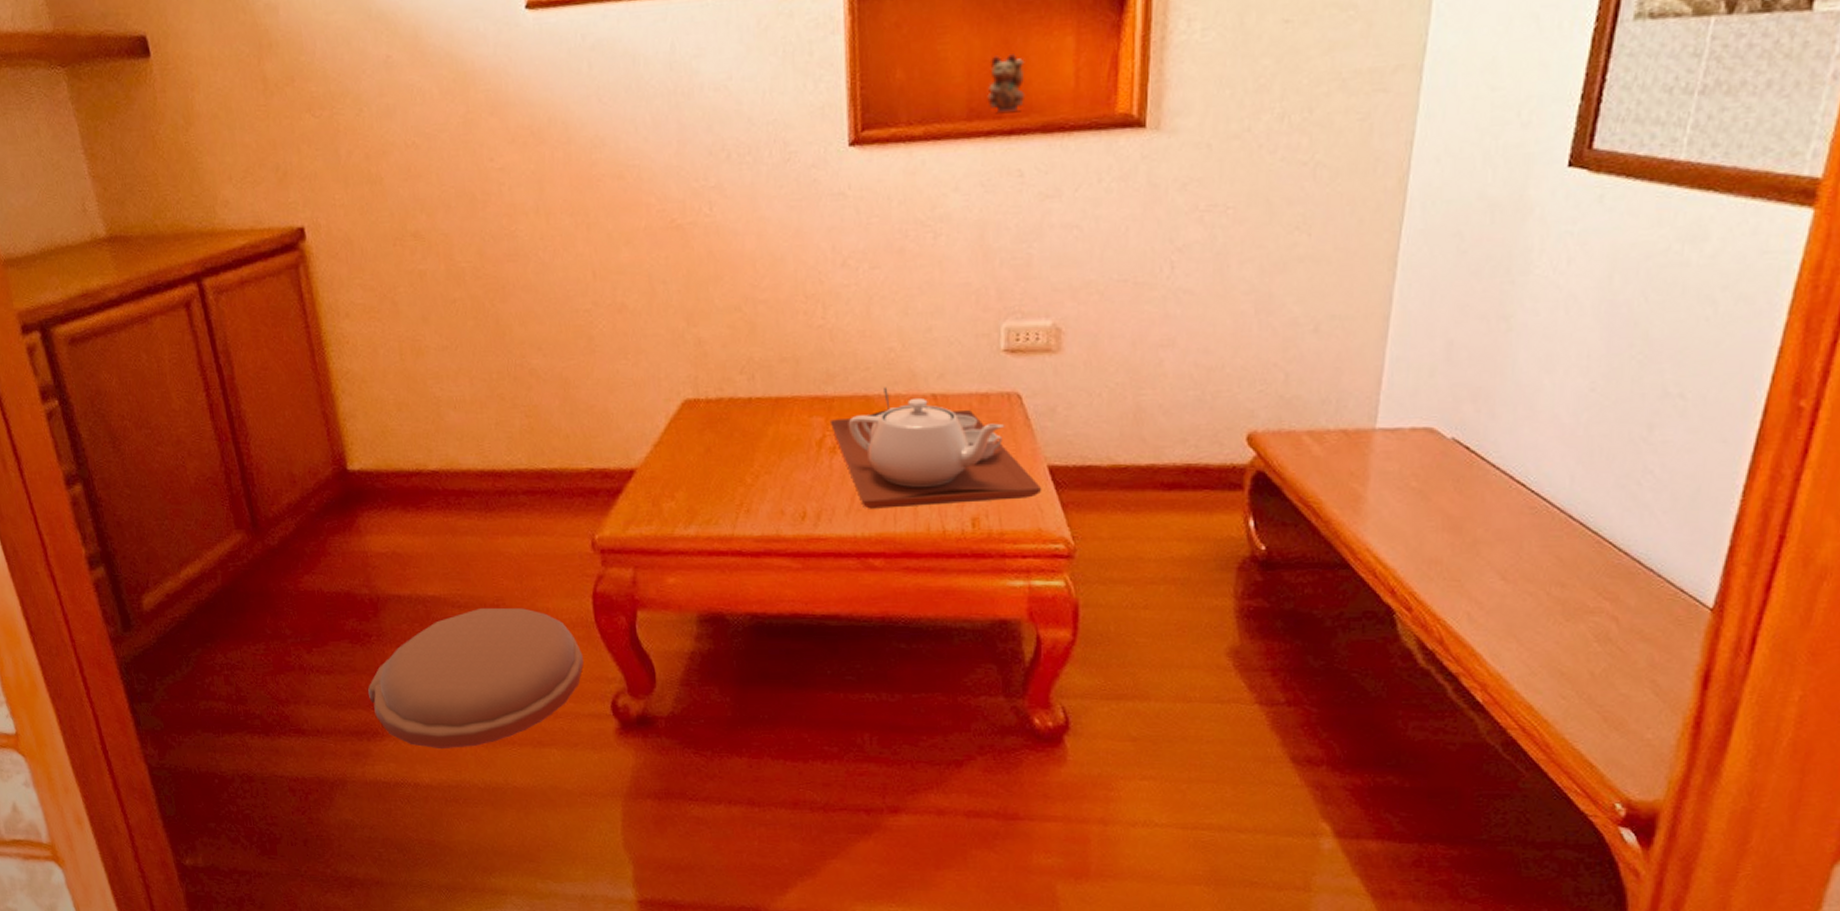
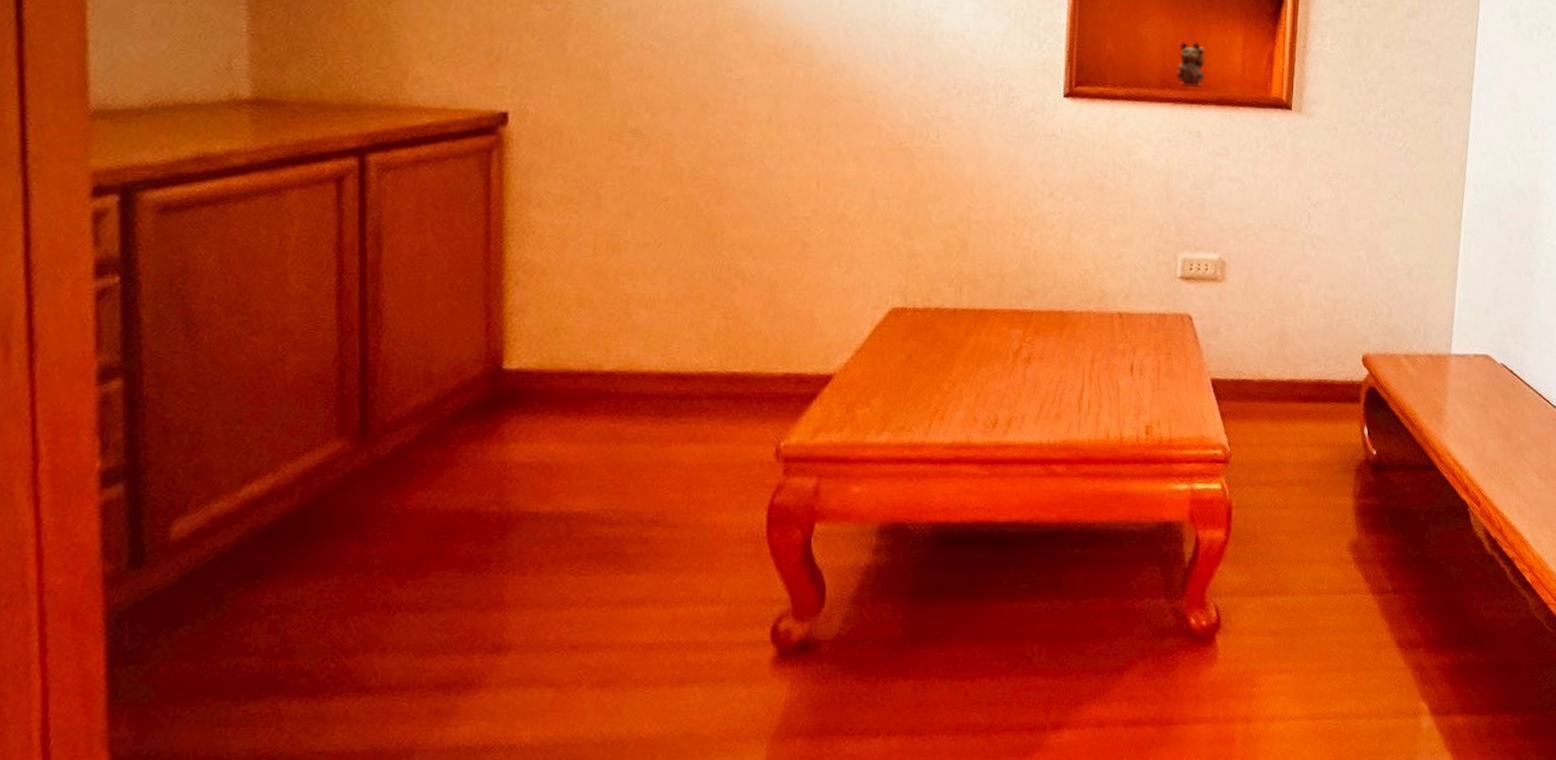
seat cushion: present [368,607,584,750] -> none [471,523,747,699]
tea set: present [829,387,1042,509] -> none [1027,304,1206,417]

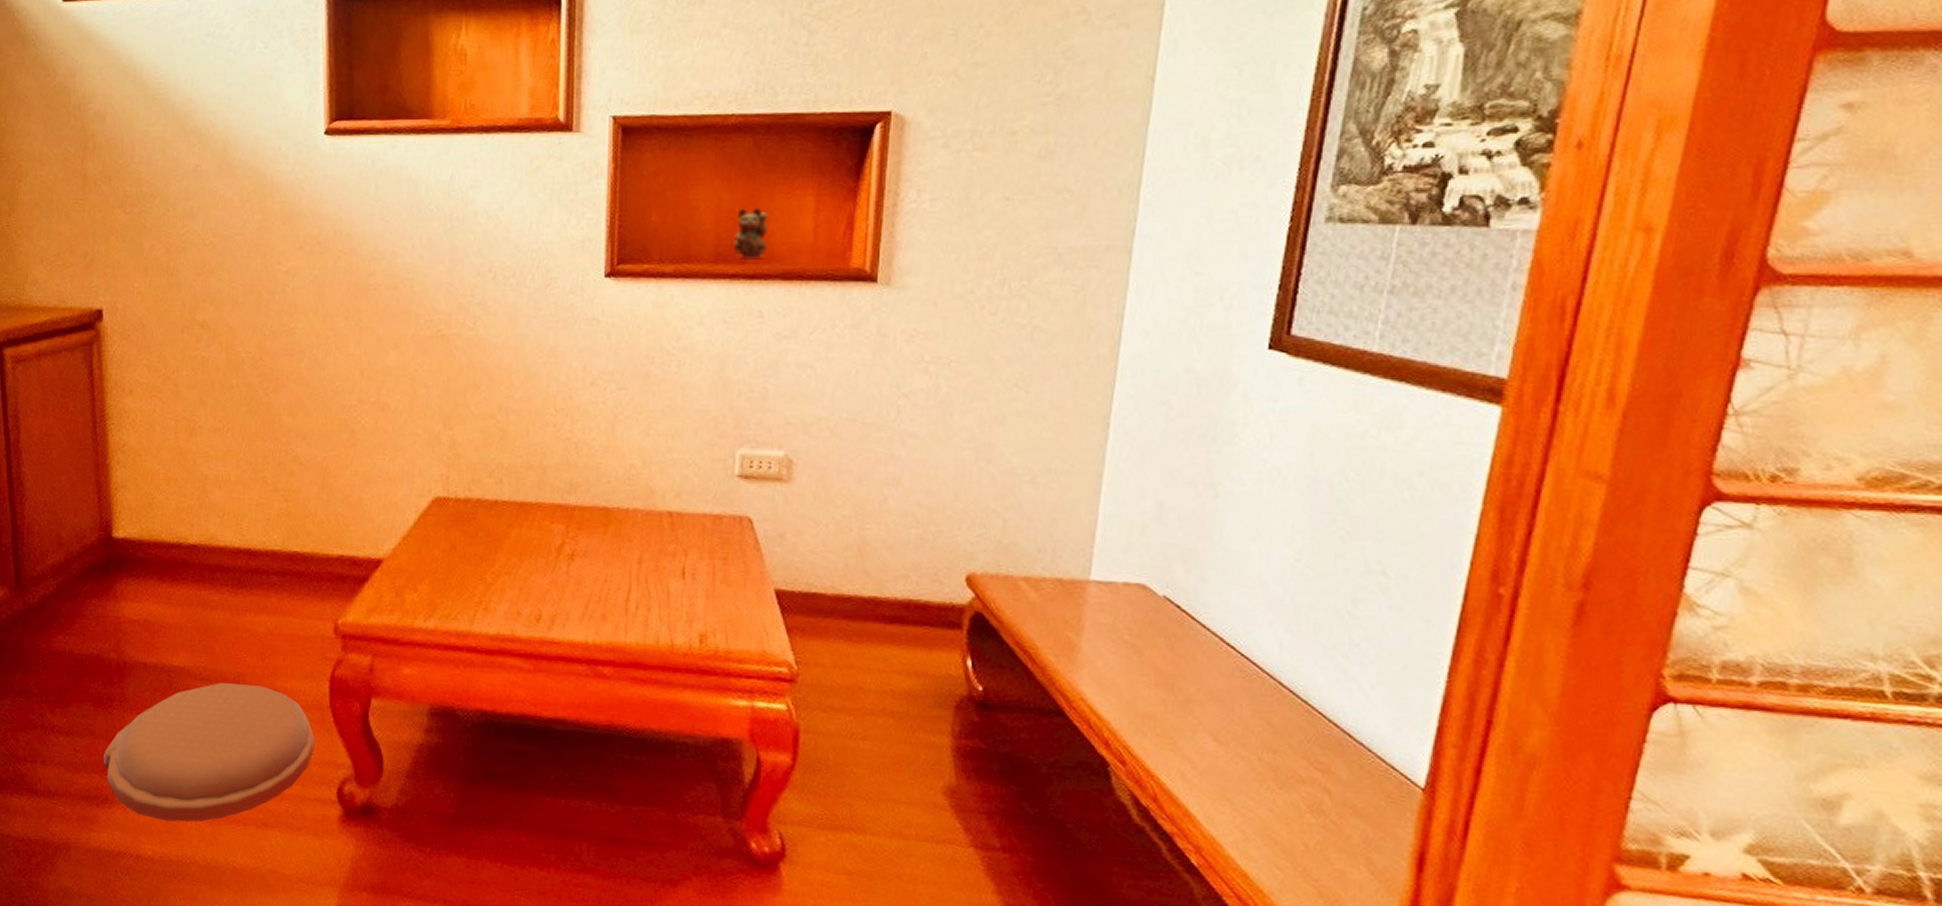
seat cushion: none [471,523,747,699] -> present [104,682,315,823]

